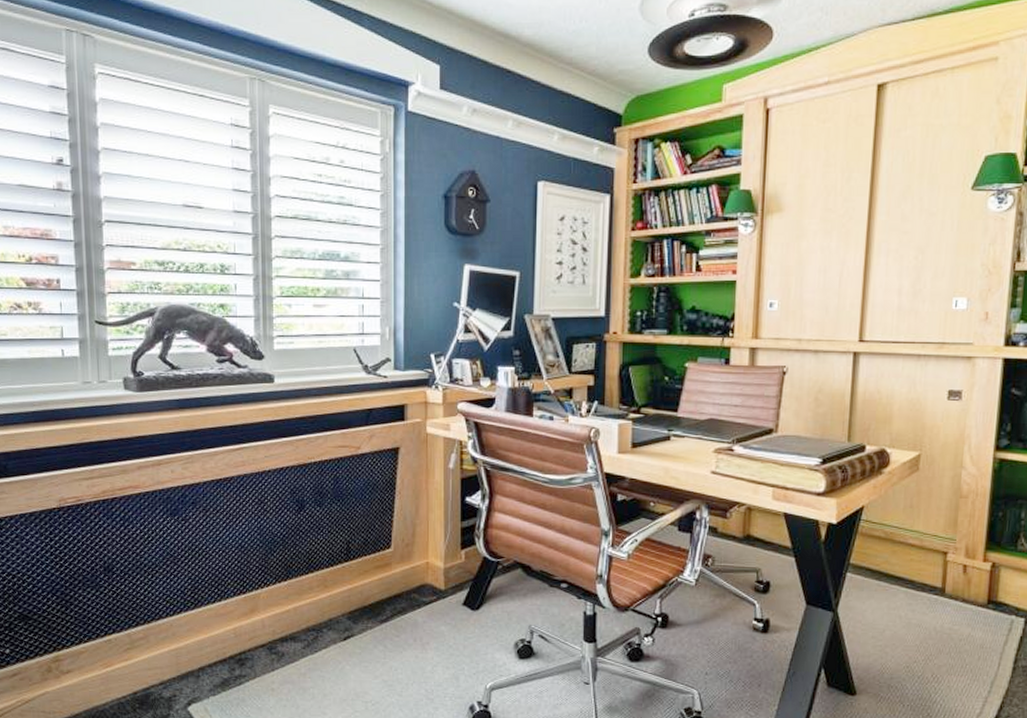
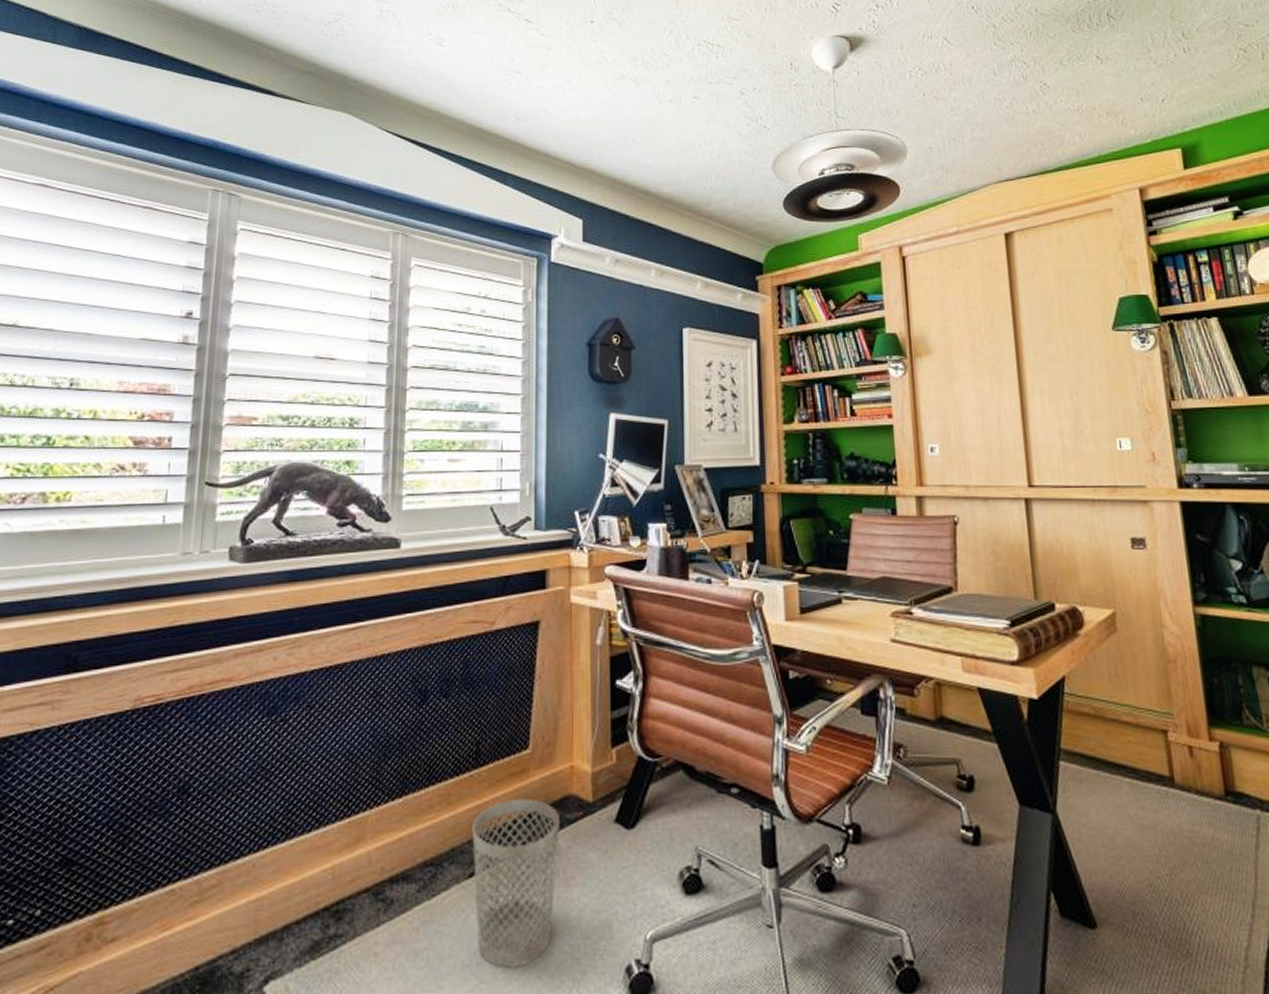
wastebasket: none [345,585,417,703] -> present [472,798,559,967]

